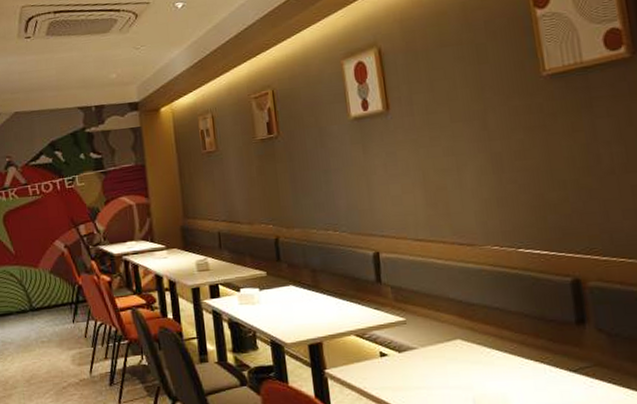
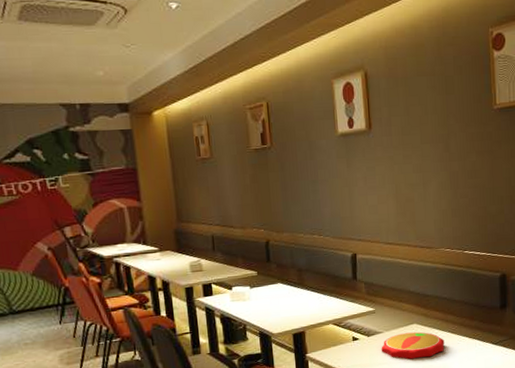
plate: none [416,349,501,385] -> present [381,331,445,360]

